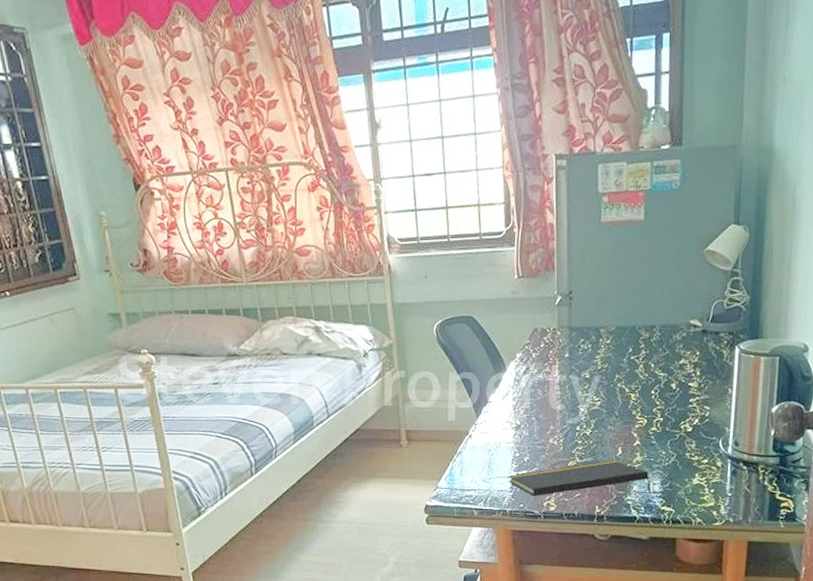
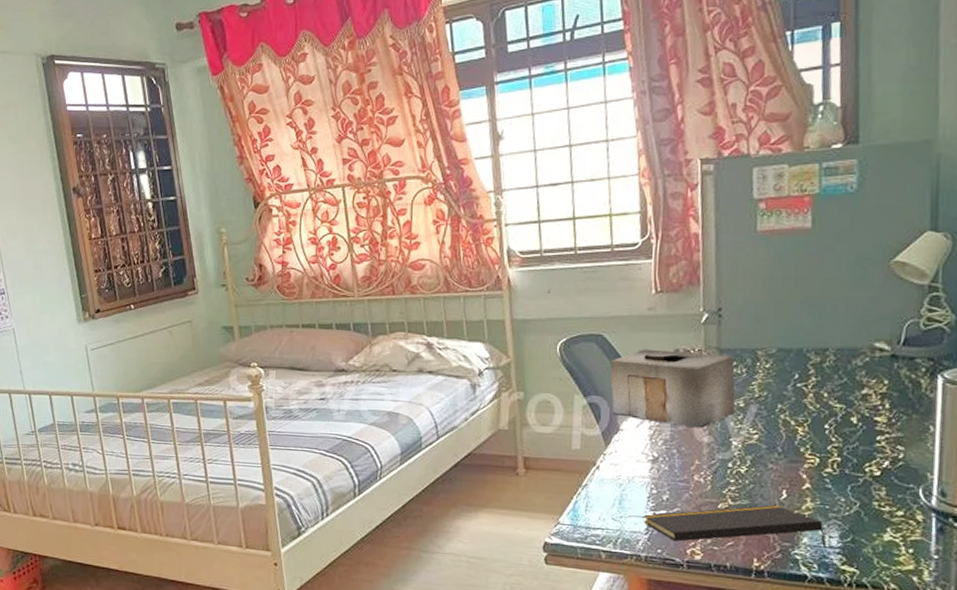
tissue box: none [479,329,583,398] -> present [609,349,735,428]

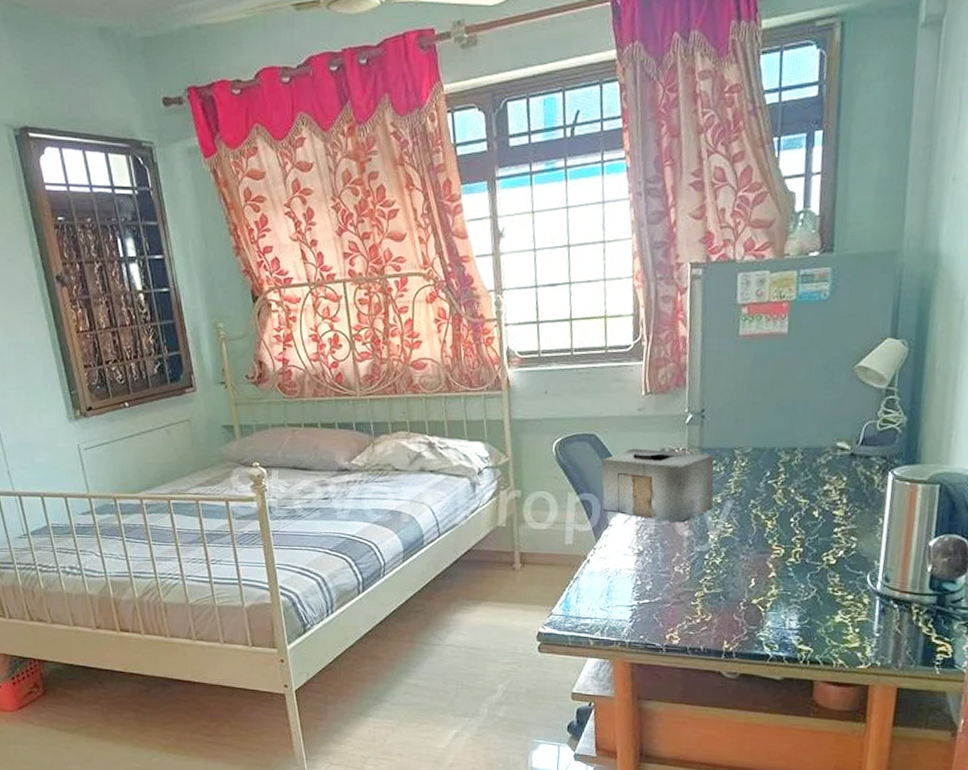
notepad: present [644,504,827,548] -> none [629,592,787,630]

